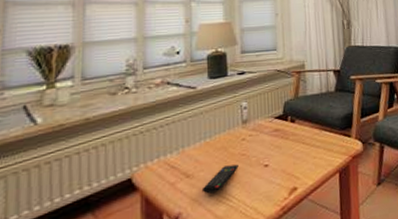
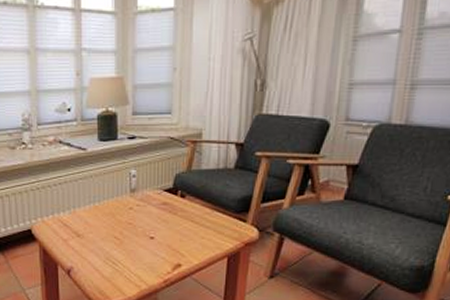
remote control: present [201,164,239,194] -> none [90,232,125,255]

